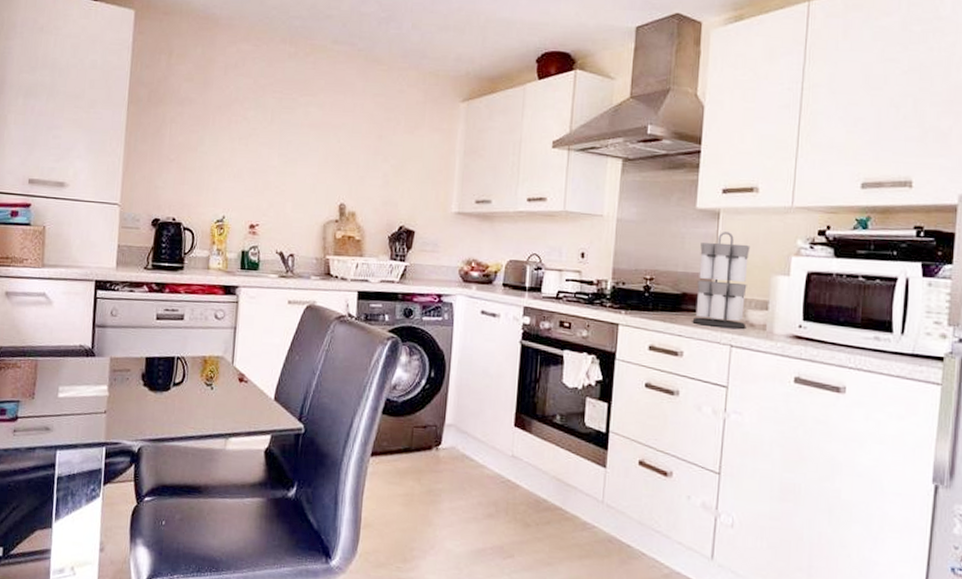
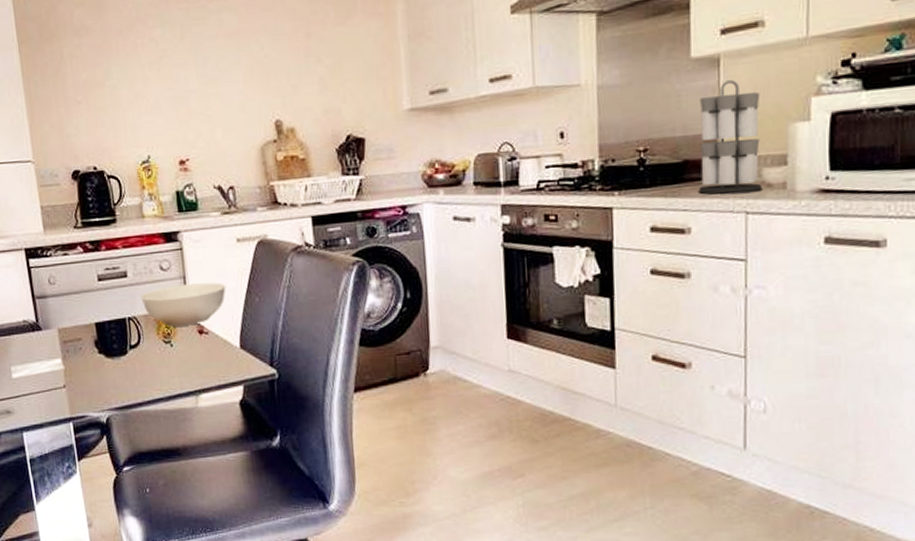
bowl: none [192,334,272,373] -> present [140,282,226,327]

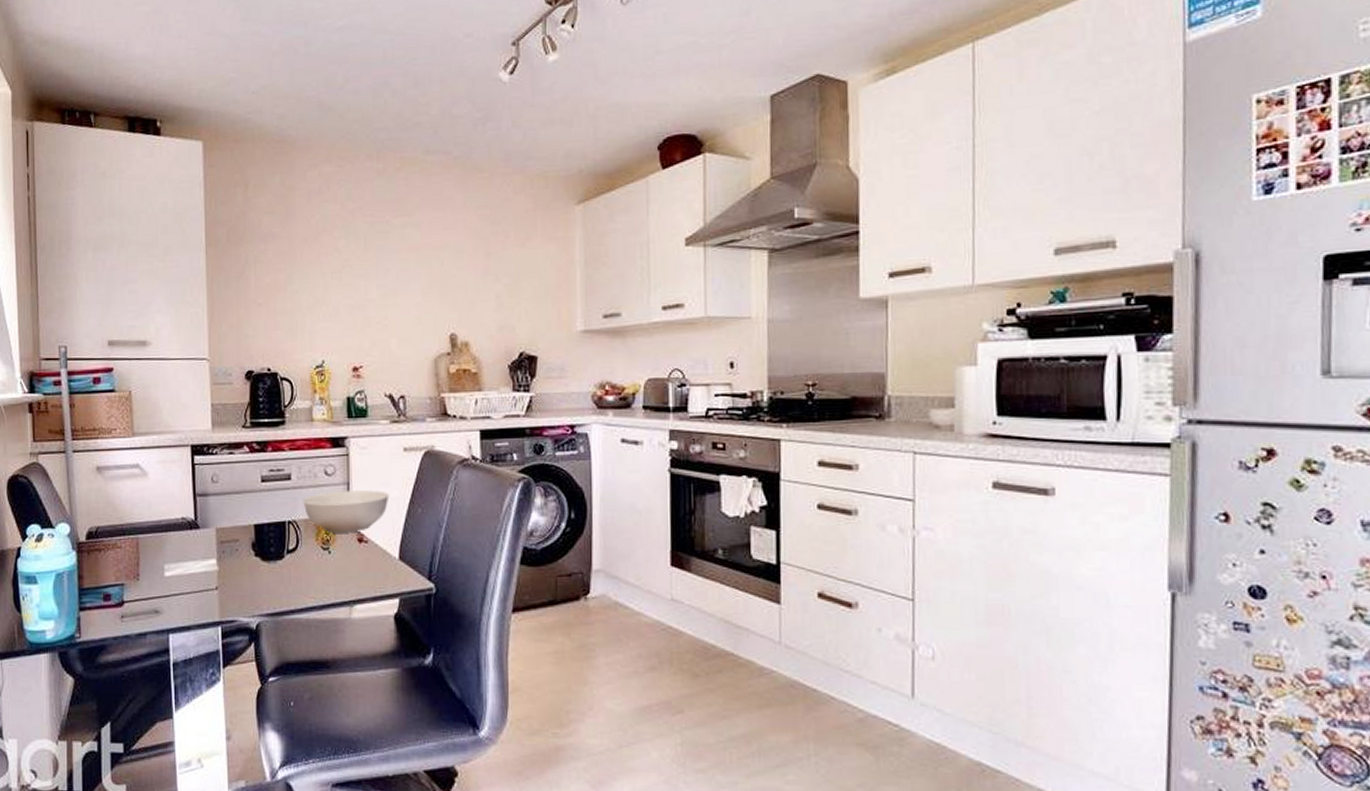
spice rack: present [698,79,763,195] -> none [866,320,931,434]

